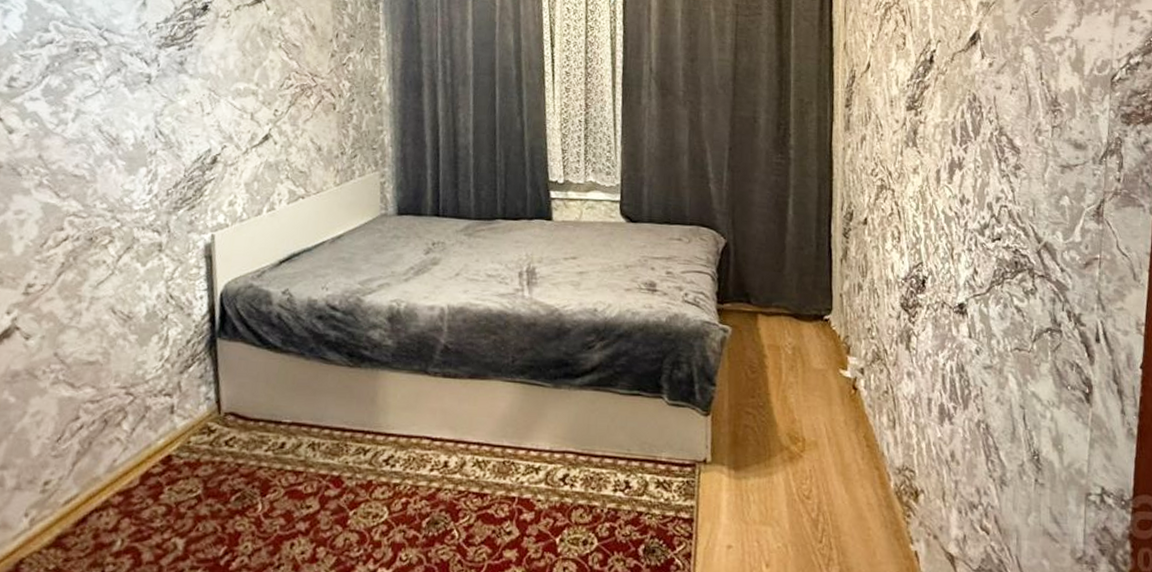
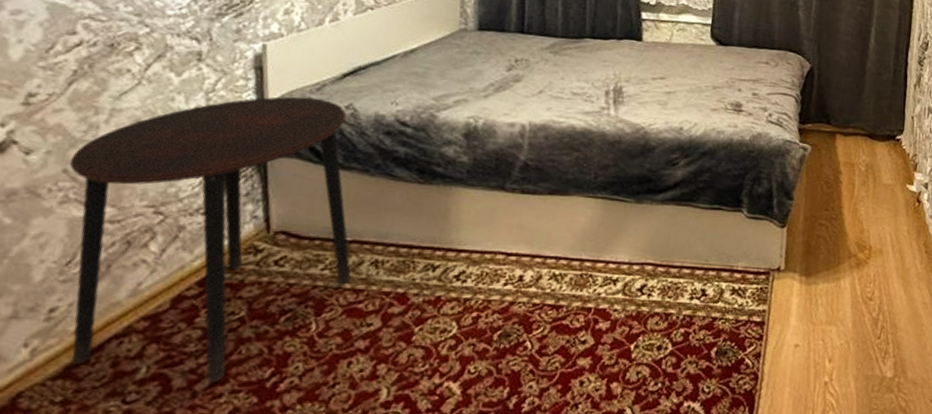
side table: none [59,283,291,558] -> present [69,96,351,382]

